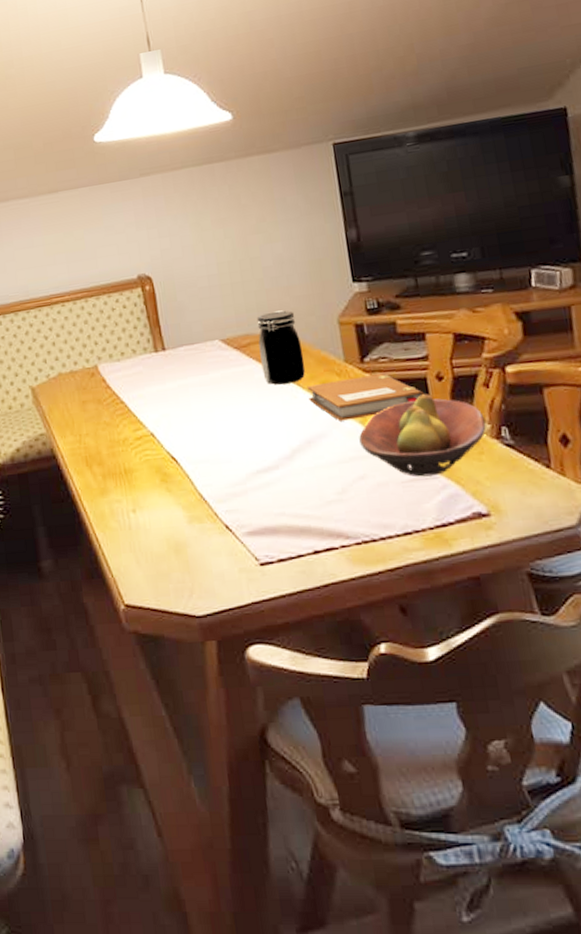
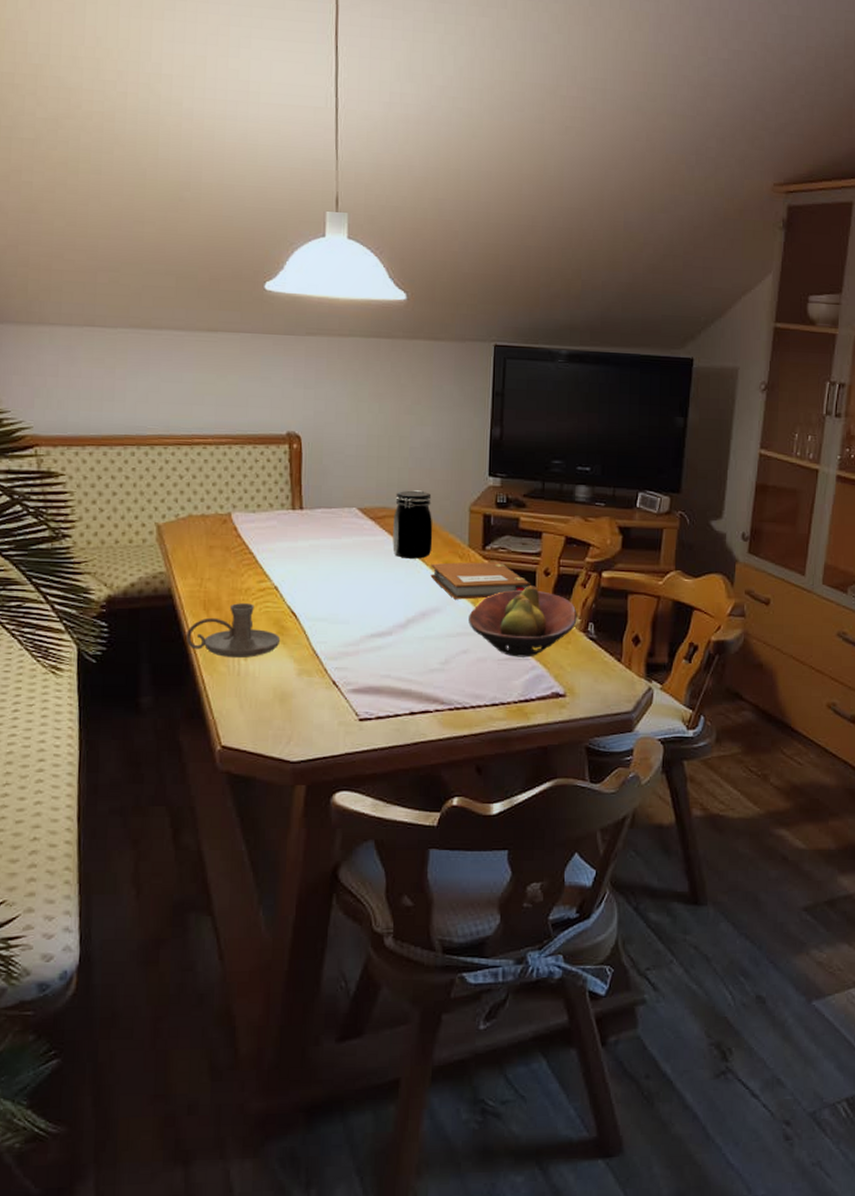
candle holder: none [74,454,166,512] -> present [186,603,281,659]

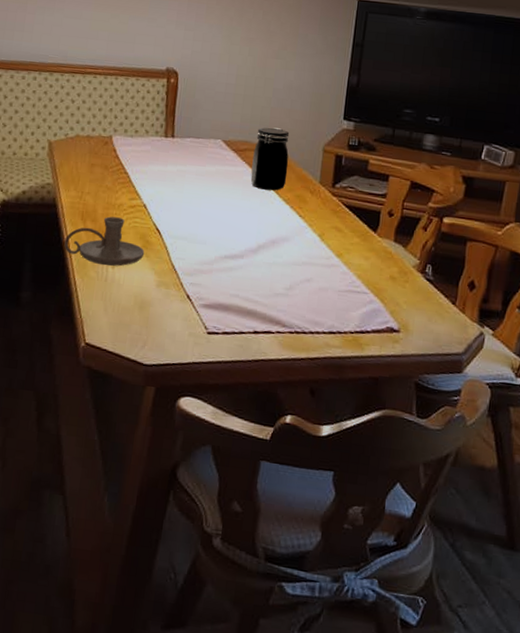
notebook: present [430,561,533,600] -> none [282,195,376,233]
fruit bowl: present [469,585,577,658] -> none [314,224,417,292]

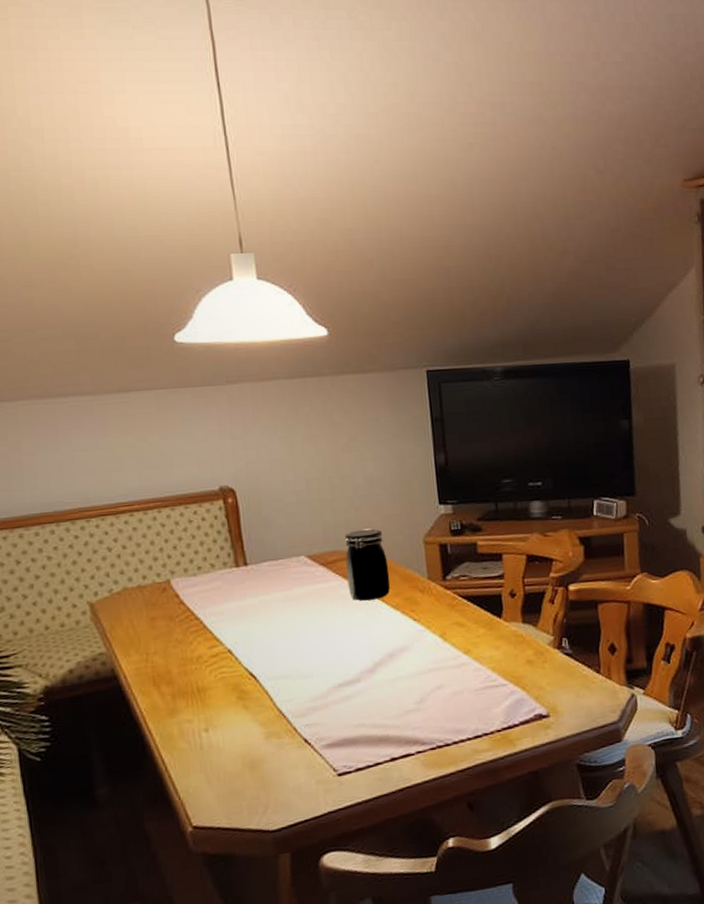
candle holder: present [64,216,145,266] -> none [138,671,242,733]

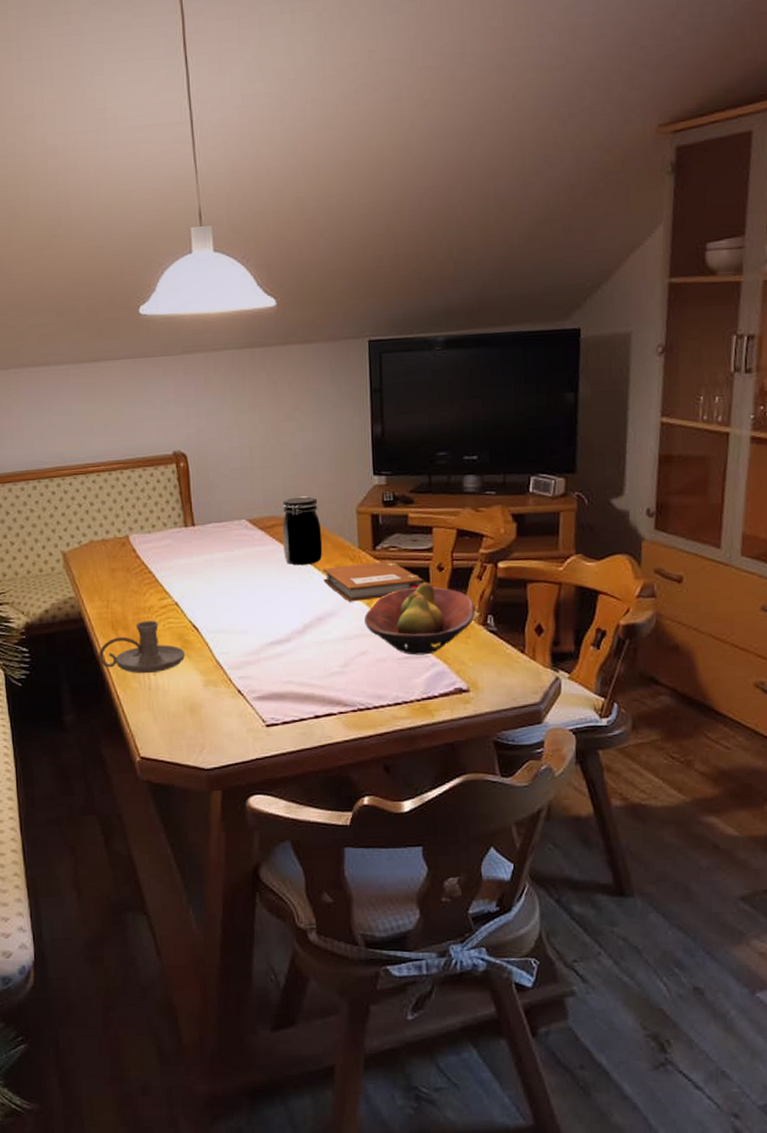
candle holder: none [138,671,242,733] -> present [99,621,186,674]
notebook: none [391,590,500,635] -> present [322,560,427,602]
fruit bowl: none [438,609,550,685] -> present [364,582,475,655]

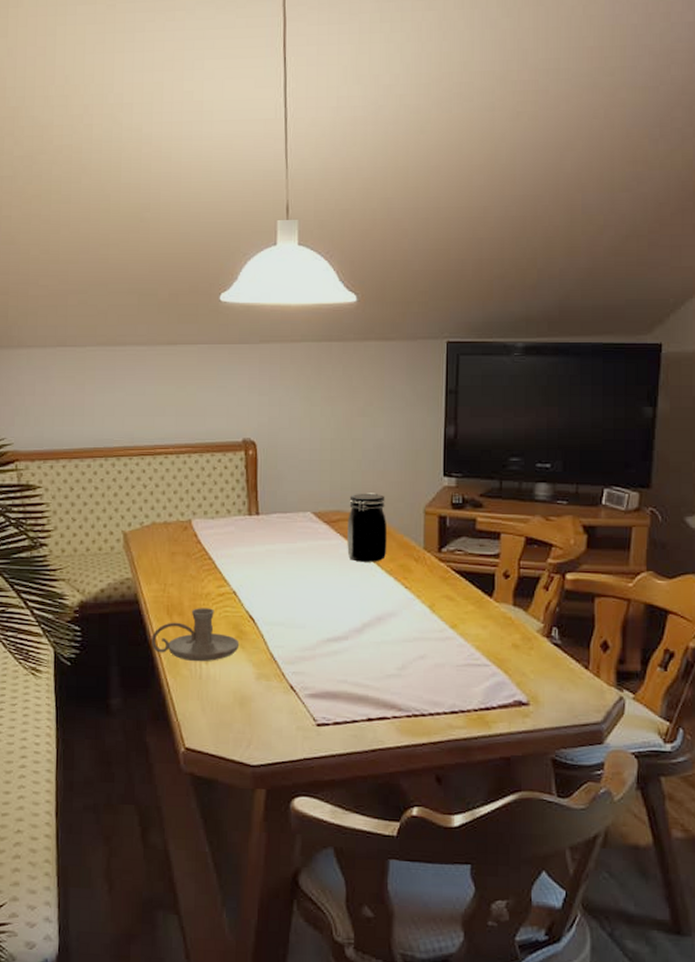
notebook: present [322,560,427,602] -> none [385,564,491,604]
fruit bowl: present [364,582,475,655] -> none [425,589,540,664]

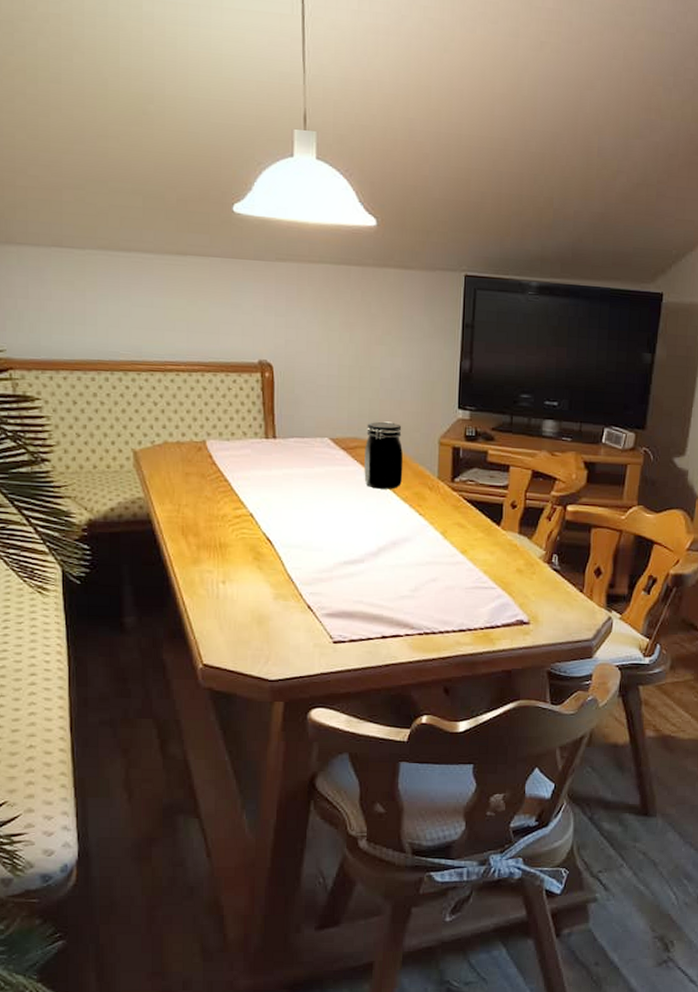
candle holder: present [151,608,240,662] -> none [166,529,257,582]

